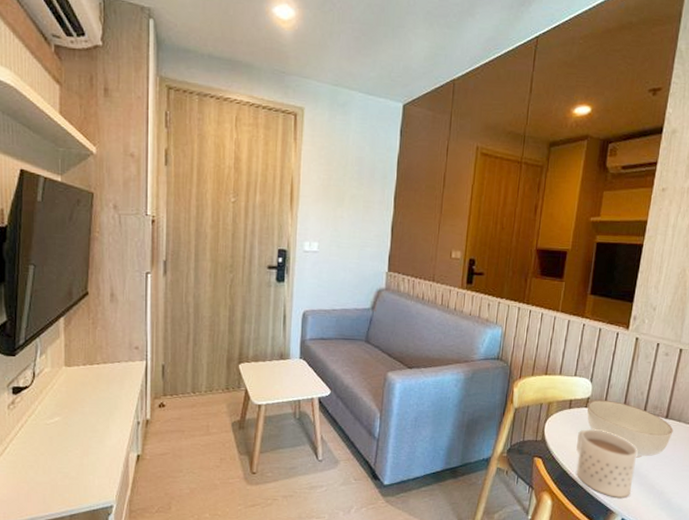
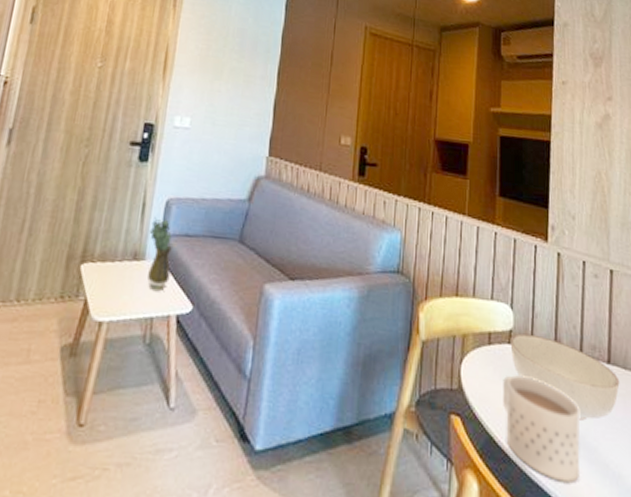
vase: none [291,325,311,382] -> present [146,216,172,292]

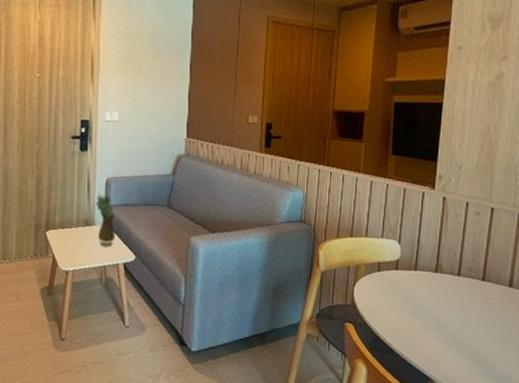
mug: present [503,375,581,484] -> none [389,293,455,366]
bowl: present [510,333,620,421] -> none [397,262,492,323]

